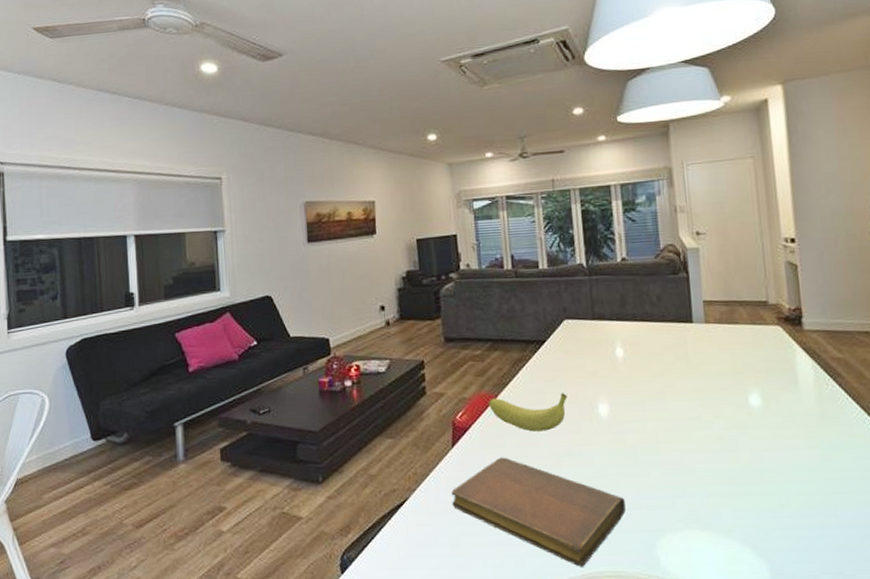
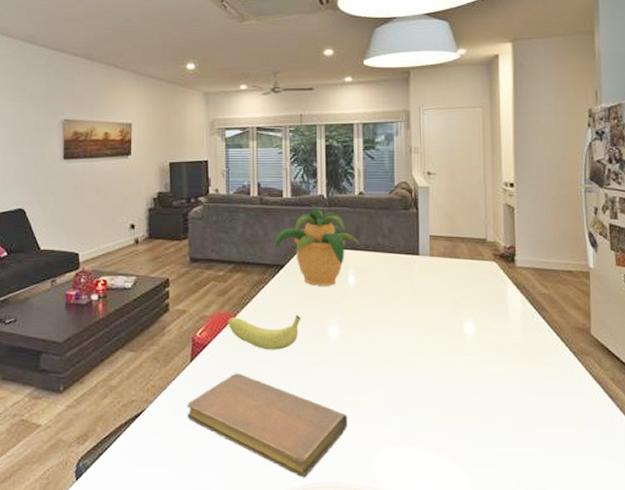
potted plant: none [532,275,629,361] -> present [273,205,362,286]

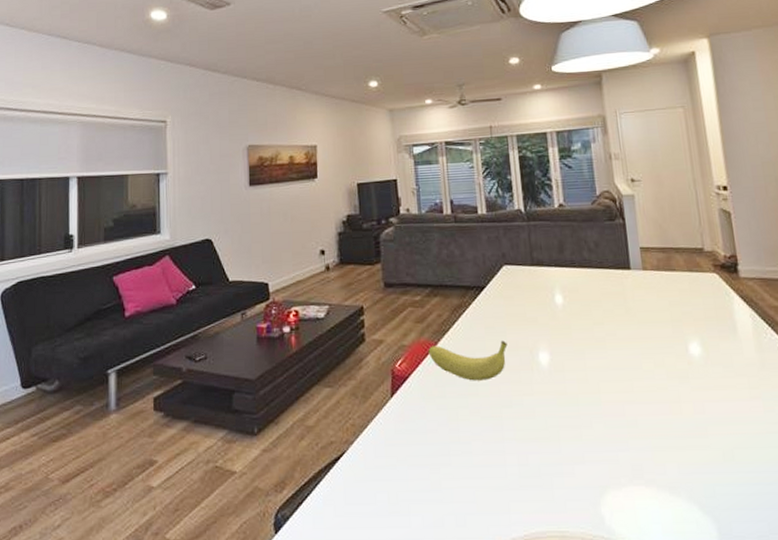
notebook: present [187,373,347,478] -> none [390,407,569,527]
potted plant: present [273,205,362,286] -> none [471,220,568,308]

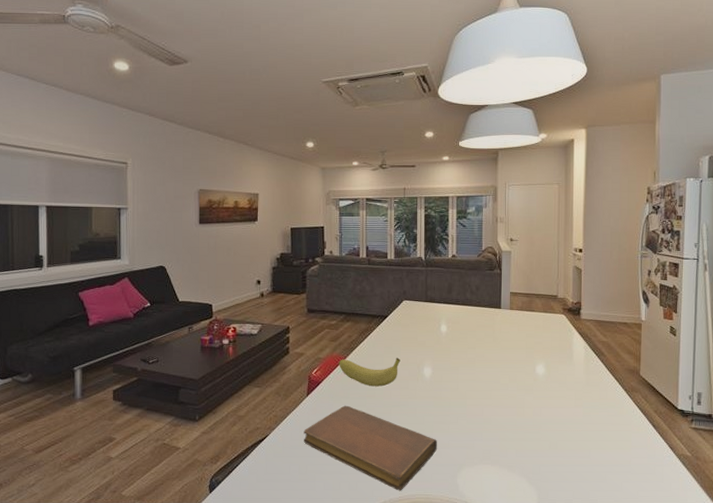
notebook: none [390,407,569,527] -> present [303,405,437,491]

